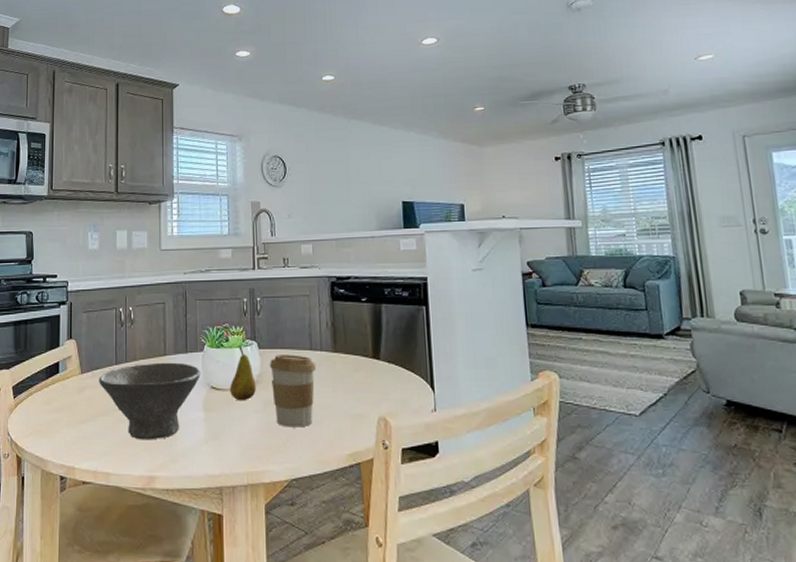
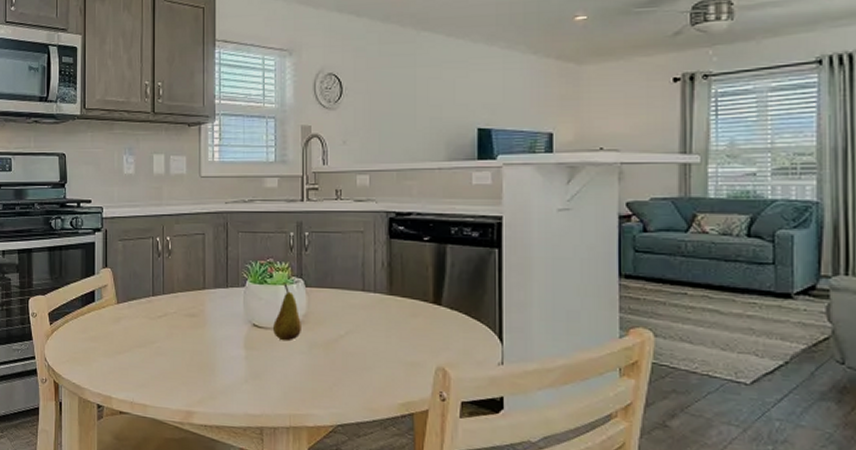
bowl: present [99,362,201,440] -> none [135,296,242,375]
coffee cup: present [269,355,317,428] -> none [316,294,369,373]

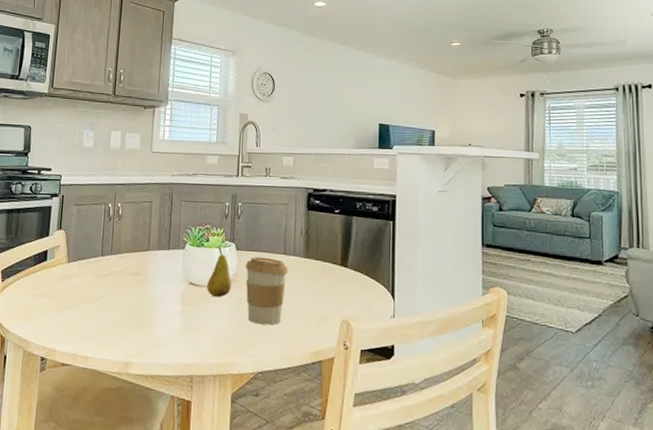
coffee cup: none [316,294,369,373] -> present [245,257,289,325]

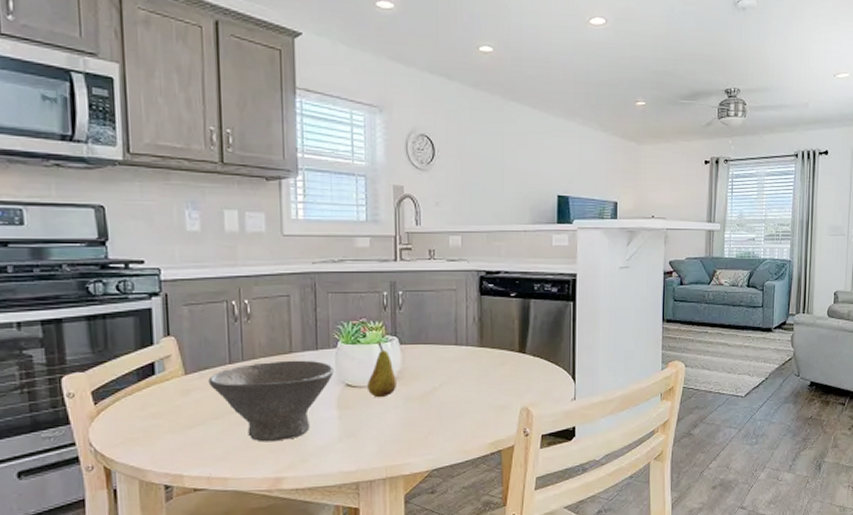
bowl: none [84,257,181,329] -> present [208,360,334,442]
coffee cup: present [245,257,289,325] -> none [411,350,462,421]

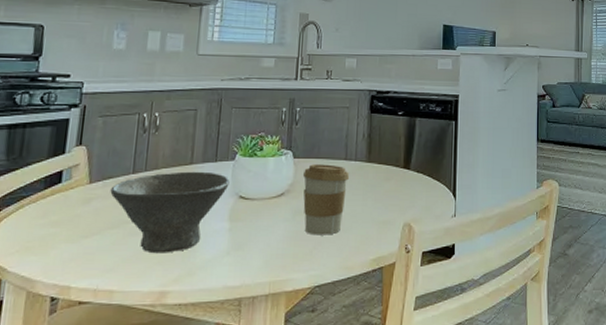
fruit: present [368,342,396,398] -> none [259,156,287,211]
coffee cup: none [411,350,462,421] -> present [302,164,350,236]

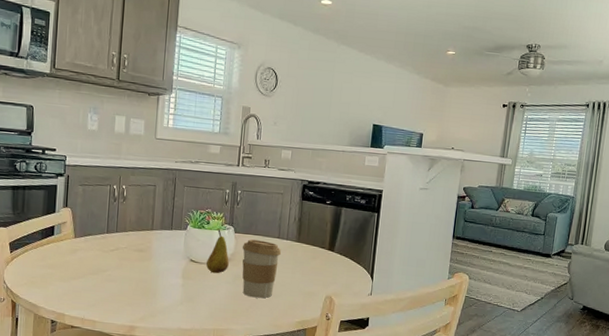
bowl: present [110,171,230,254] -> none [90,235,183,298]
fruit: none [259,156,287,211] -> present [206,229,229,274]

